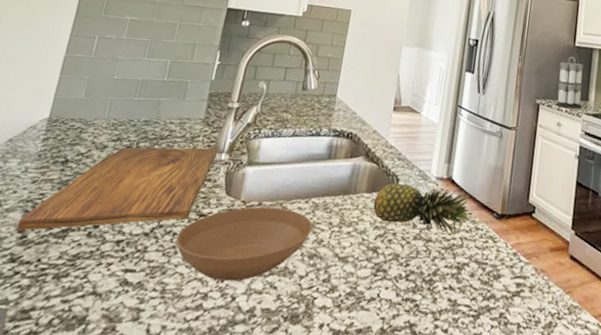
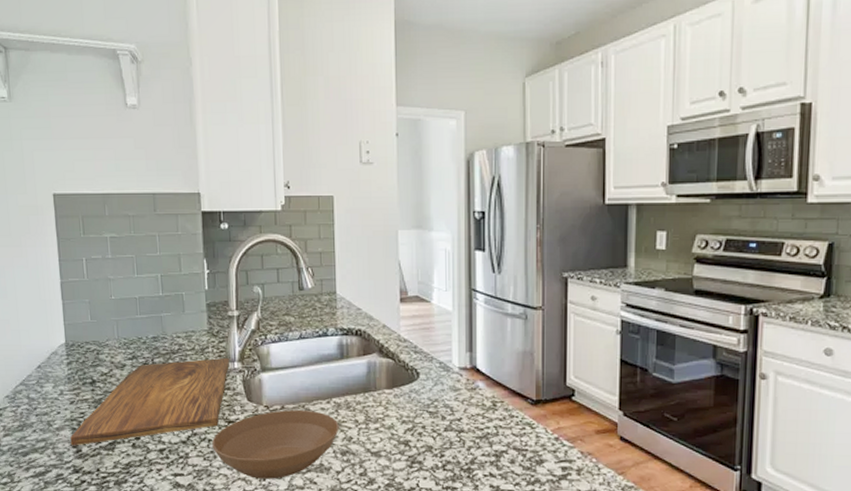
fruit: present [373,183,471,236] -> none [397,377,503,425]
spice rack: present [555,57,583,109] -> none [587,218,619,278]

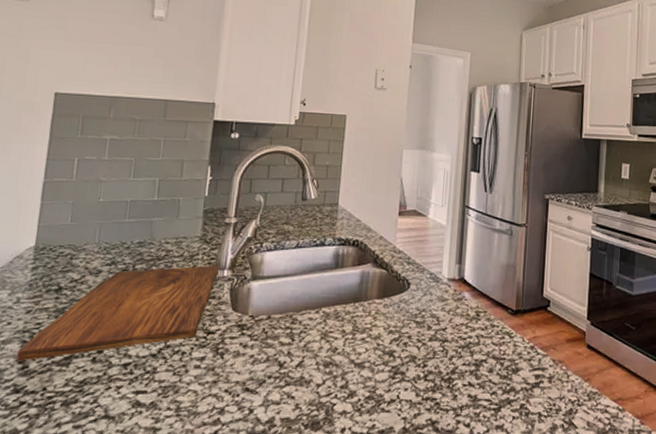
bowl: present [212,410,339,479] -> none [185,320,326,395]

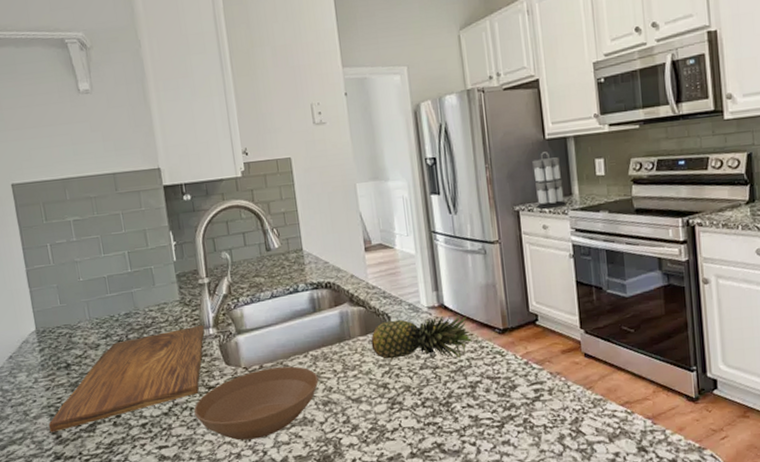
bowl: none [185,320,326,395] -> present [194,366,319,440]
fruit: none [386,287,486,334] -> present [371,315,473,360]
spice rack: none [565,149,592,202] -> present [532,152,566,209]

